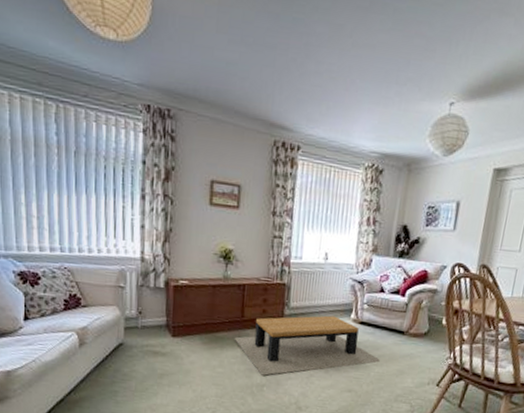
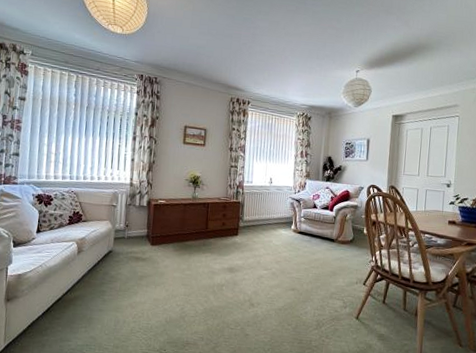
coffee table: present [234,315,381,376] -> none [200,227,317,277]

